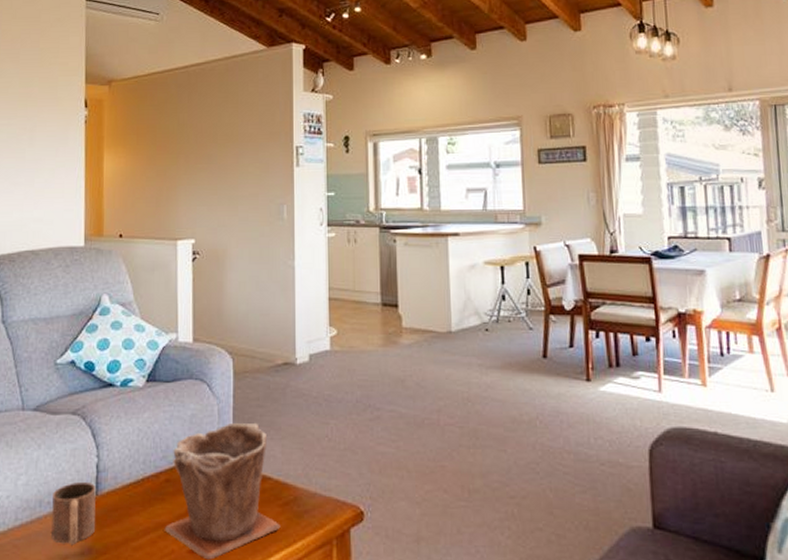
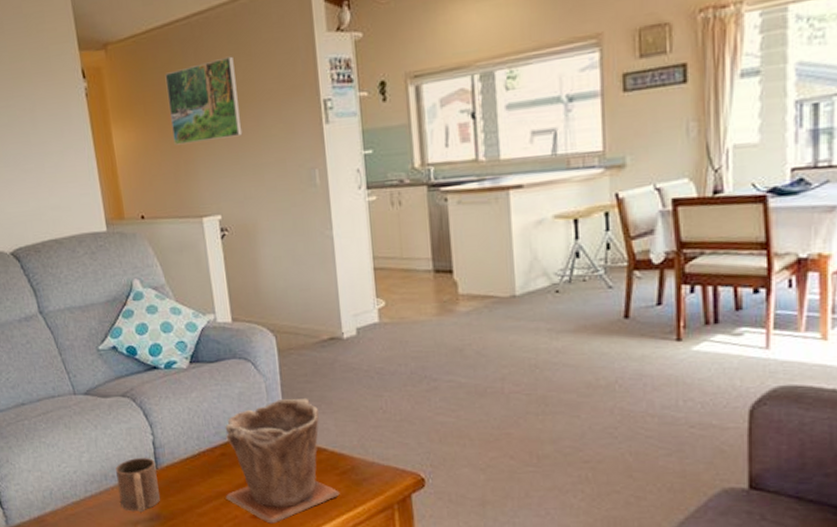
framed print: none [159,102,223,173] -> present [165,56,243,145]

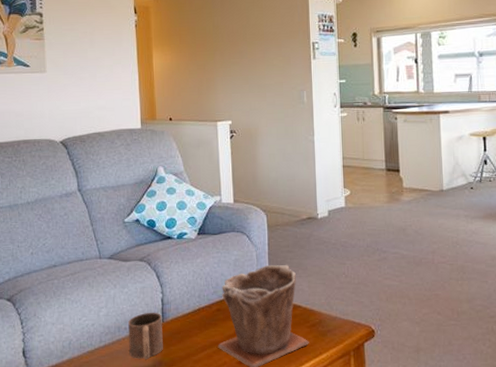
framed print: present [165,56,243,145] -> none [197,7,252,67]

